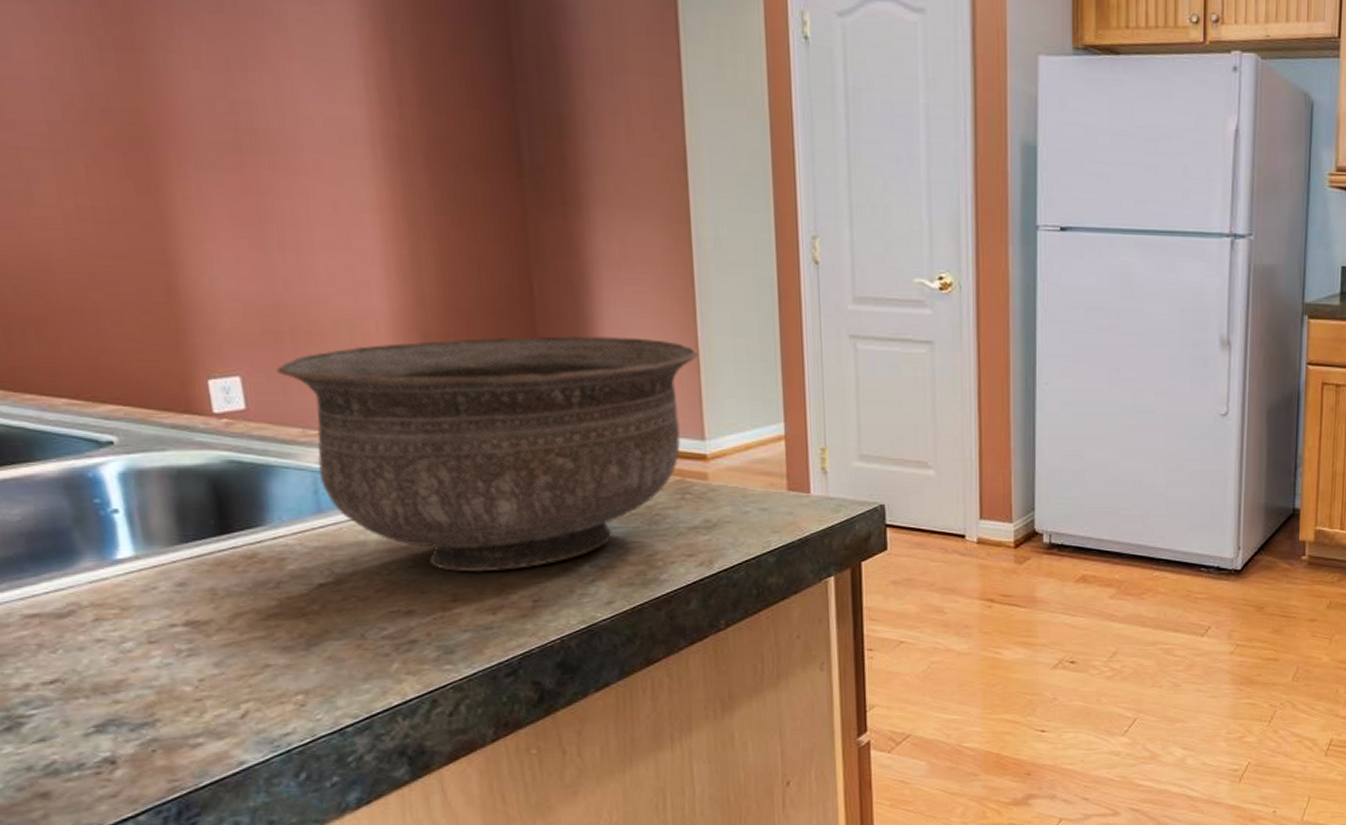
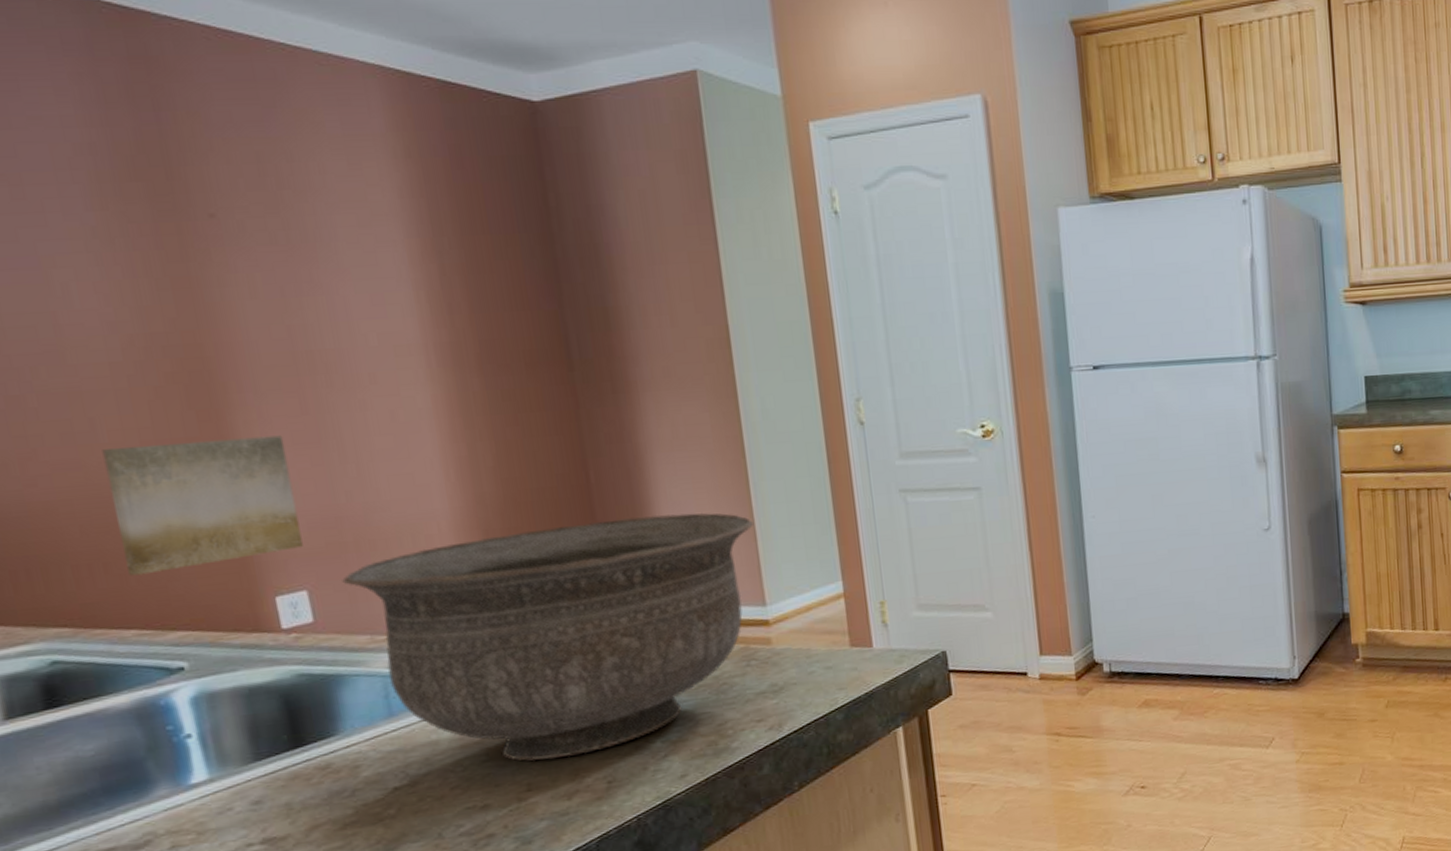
wall art: none [37,210,238,344] -> present [102,435,303,576]

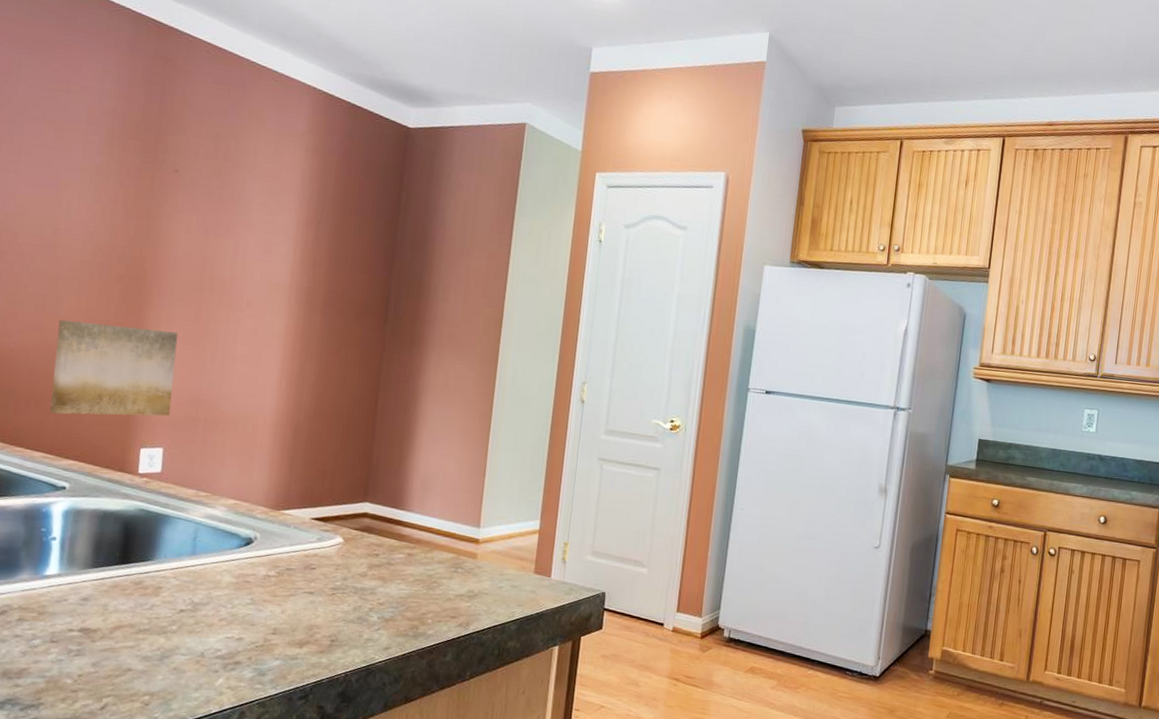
bowl: present [342,512,753,761] -> none [188,434,486,614]

